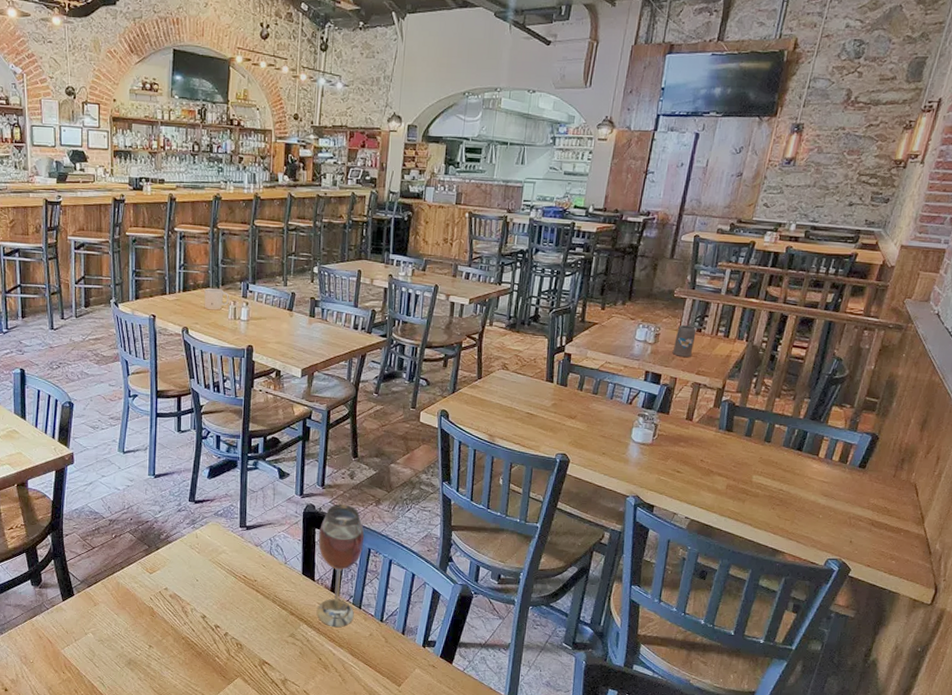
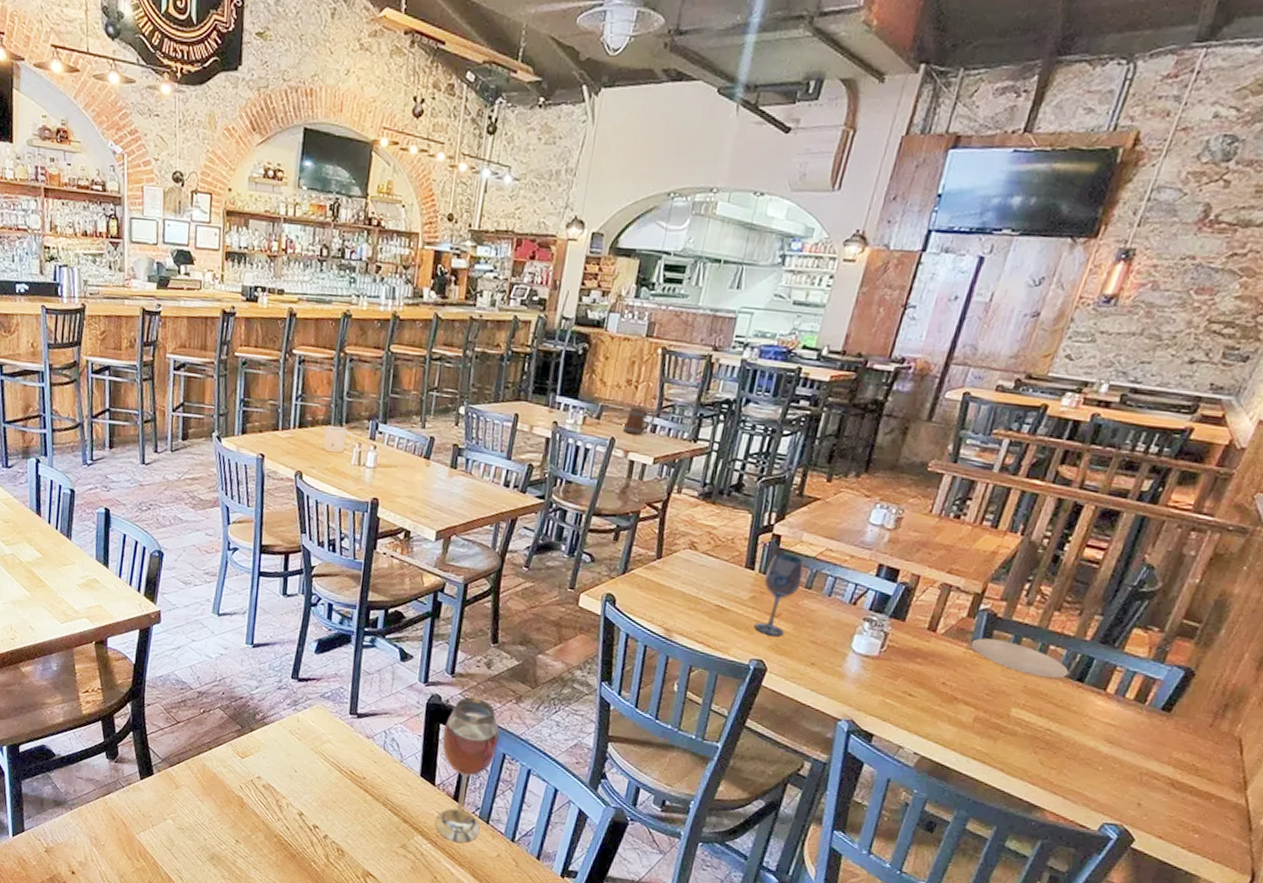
beer mug: none [444,259,468,283] -> present [623,406,656,436]
wineglass: none [556,367,590,434] -> present [753,552,804,636]
beer mug: present [672,325,696,358] -> none [917,508,954,551]
plate: none [718,423,791,450] -> present [971,638,1069,679]

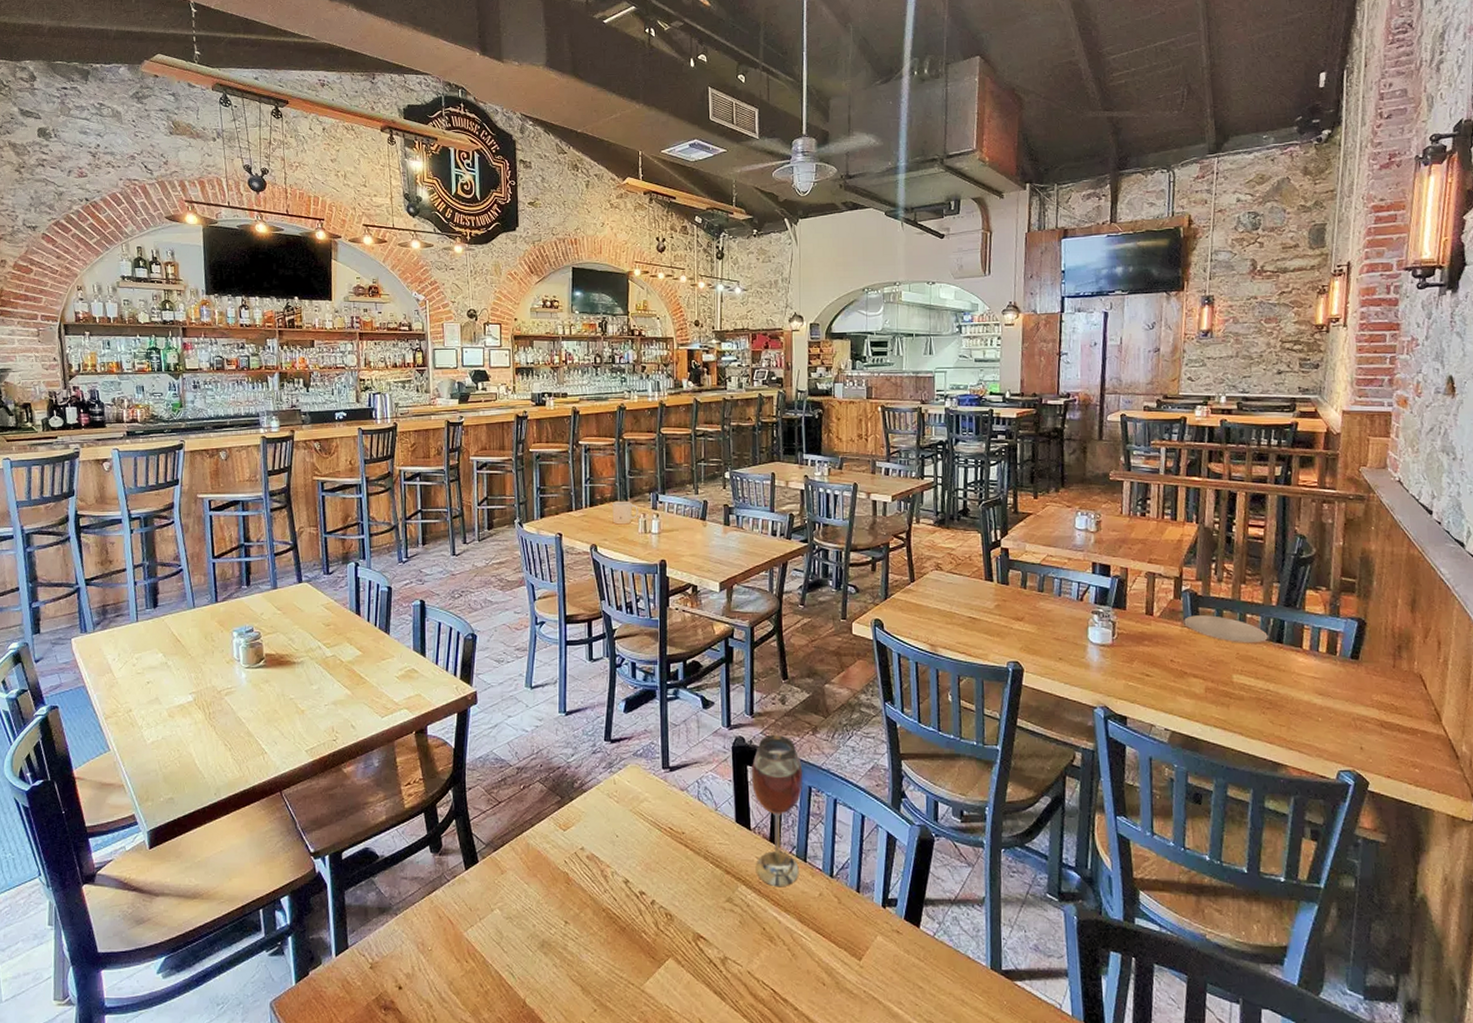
beer mug: present [623,406,656,436] -> none [863,455,887,480]
wineglass: present [753,552,804,636] -> none [1002,563,1034,638]

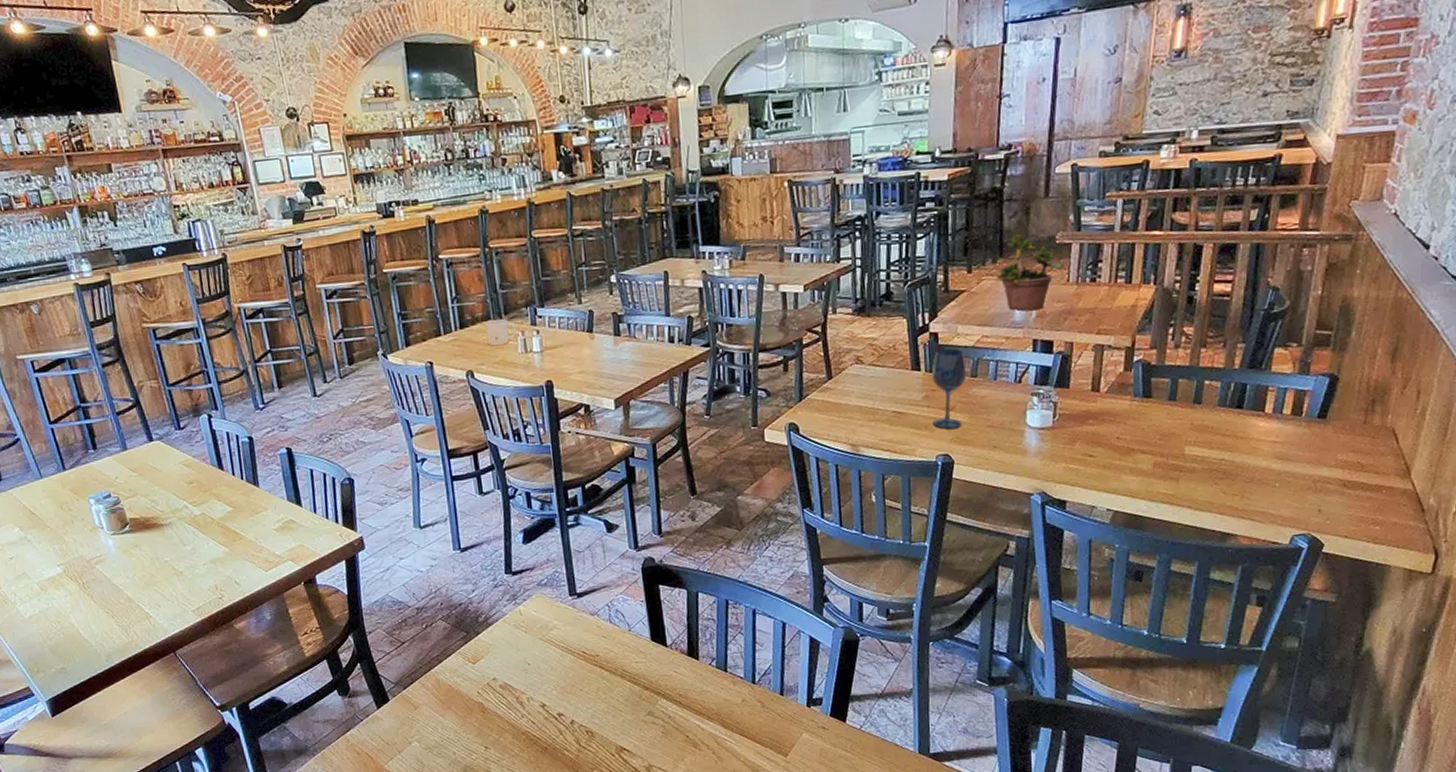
wineglass: present [751,734,803,886] -> none [663,551,720,697]
wineglass: none [1002,563,1034,638] -> present [931,348,967,429]
potted plant: none [1059,469,1117,537] -> present [996,232,1063,312]
plate: present [1184,615,1268,643] -> none [1134,385,1227,414]

